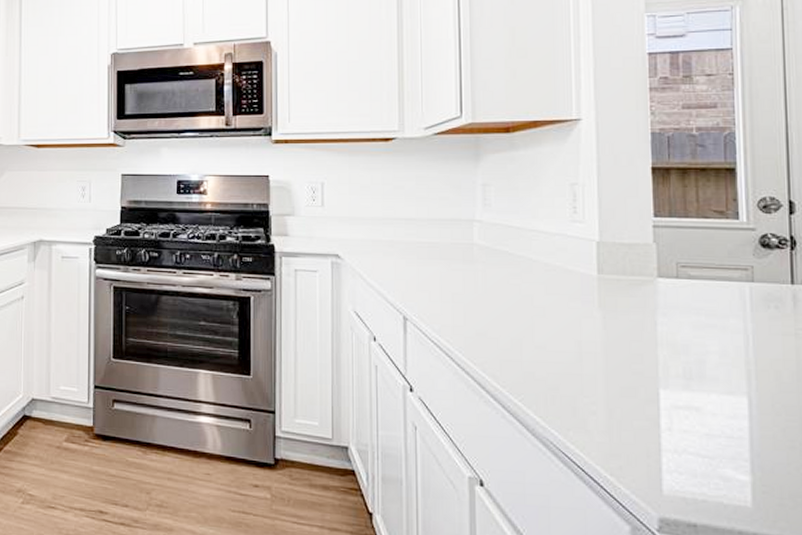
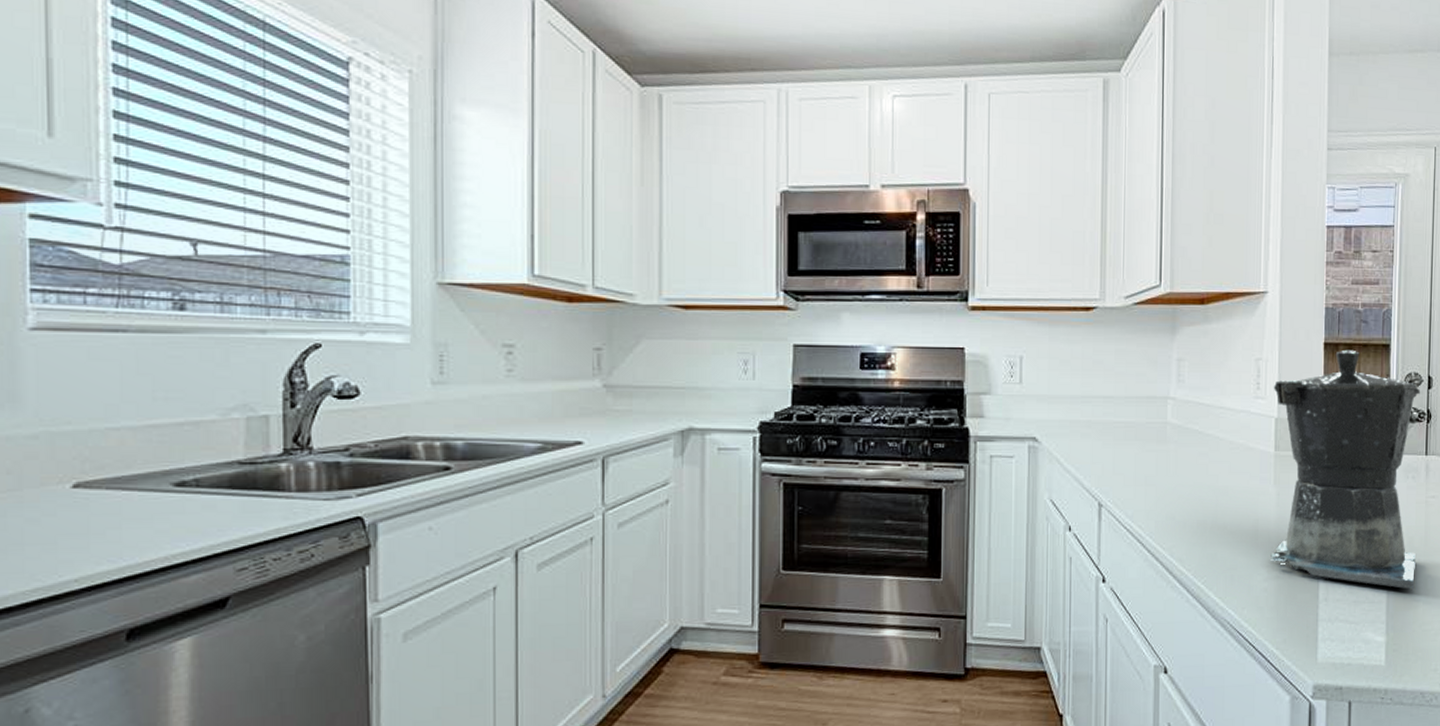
coffee maker: none [592,174,787,428] -> present [1270,349,1421,590]

